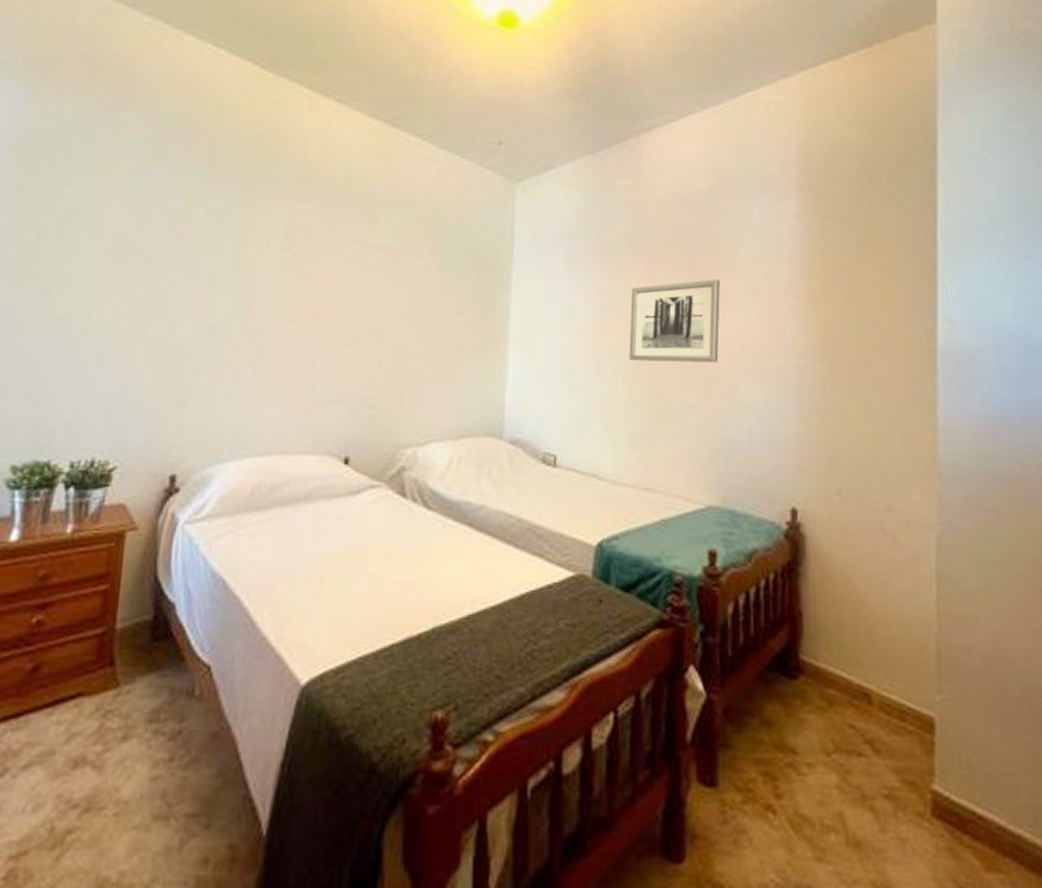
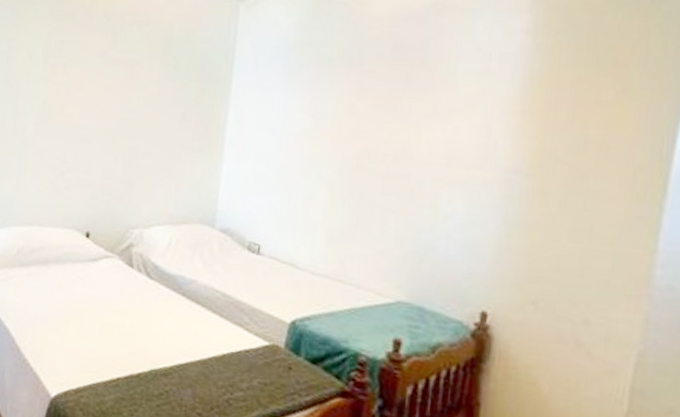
wall art: present [629,279,720,363] -> none [334,94,433,173]

